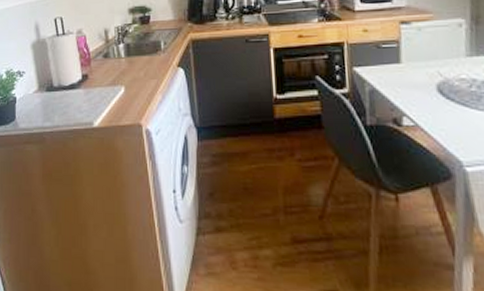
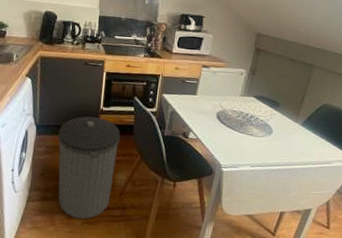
trash can: none [225,108,308,259] -> present [58,116,121,219]

